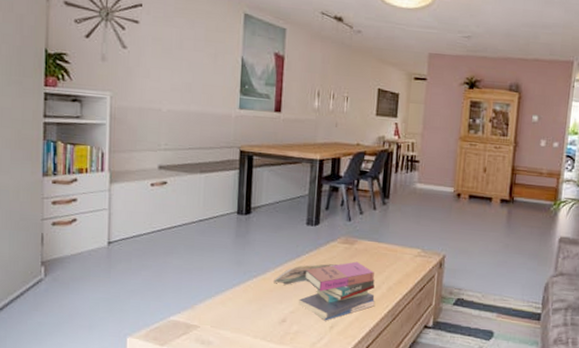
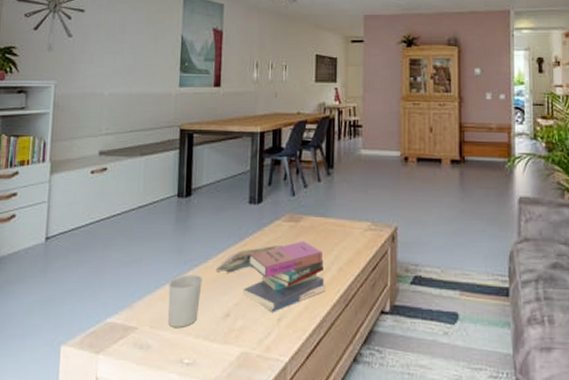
candle holder: none [228,284,261,329] -> present [168,275,202,329]

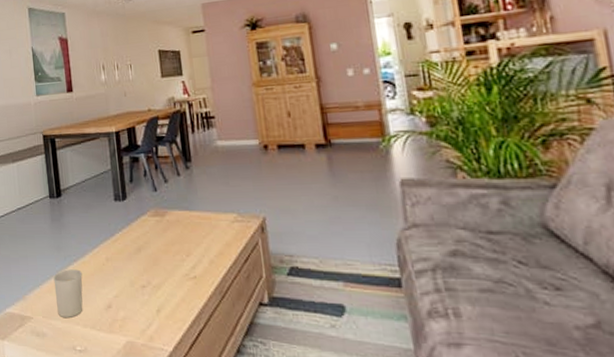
magazine: present [216,246,282,273] -> none [93,240,152,267]
books: present [242,241,325,313] -> none [119,235,199,304]

